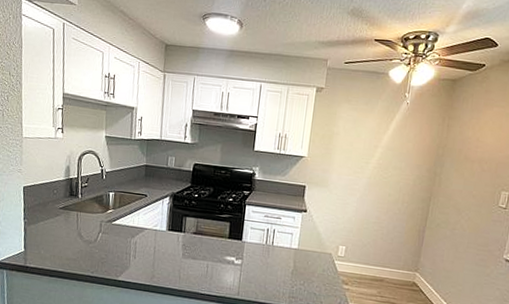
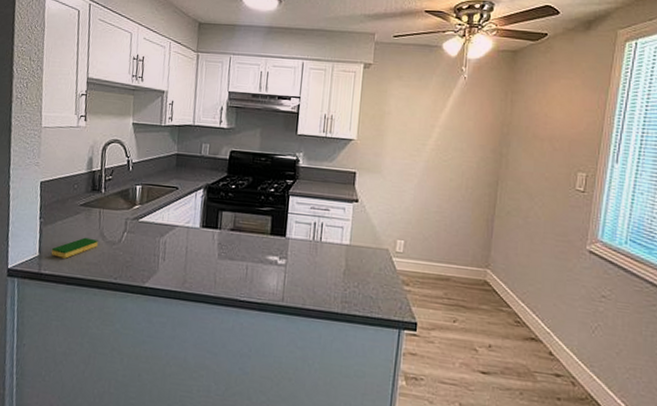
dish sponge: none [35,236,76,254] -> present [51,237,98,259]

